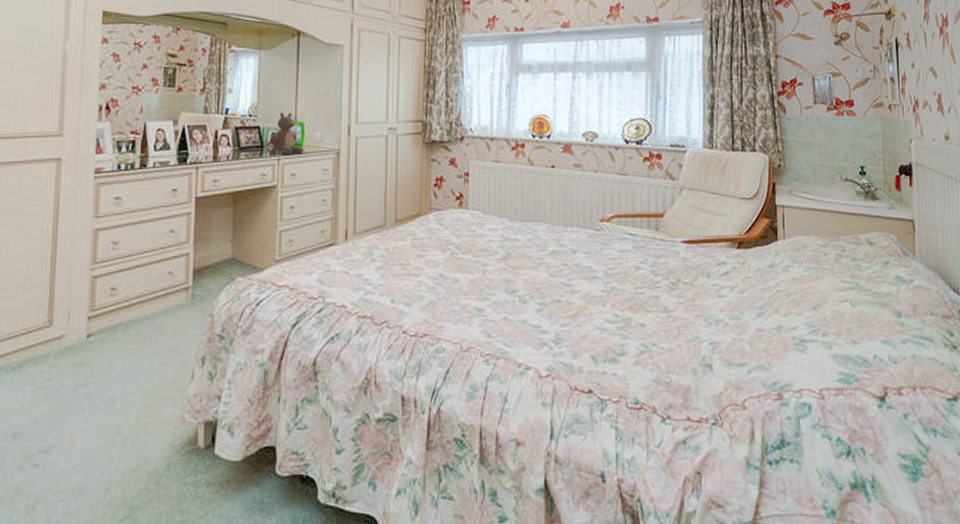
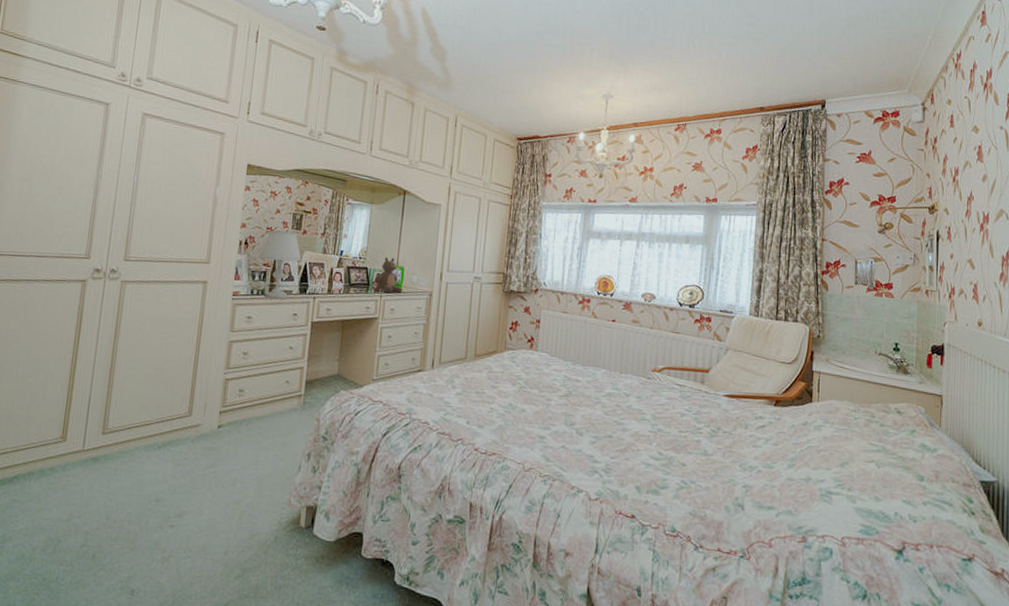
table lamp: none [125,89,178,174] -> present [259,230,302,300]

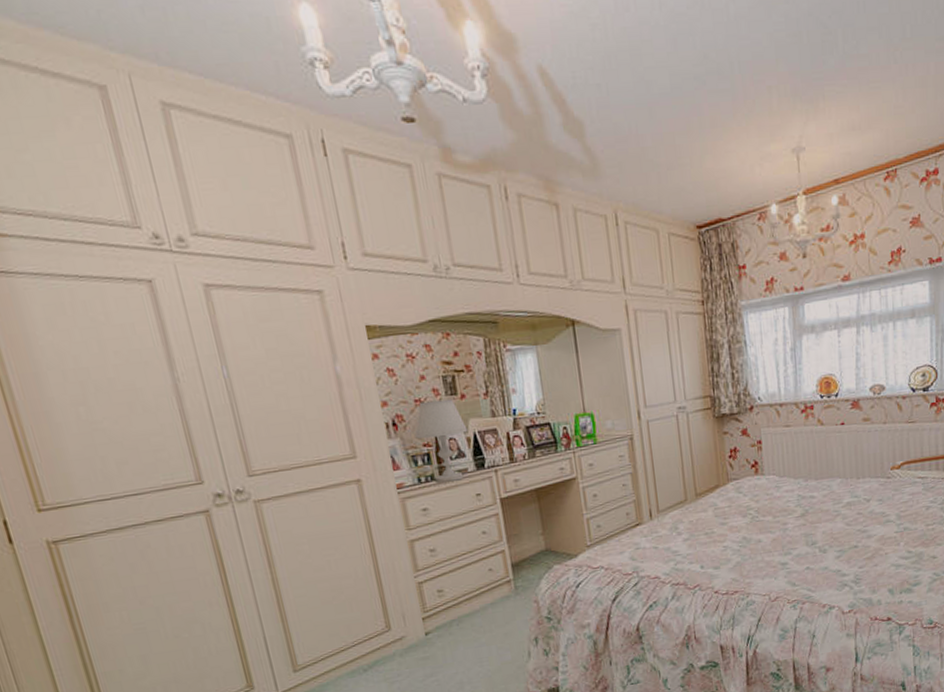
teddy bear: present [376,257,403,293] -> none [563,405,598,447]

